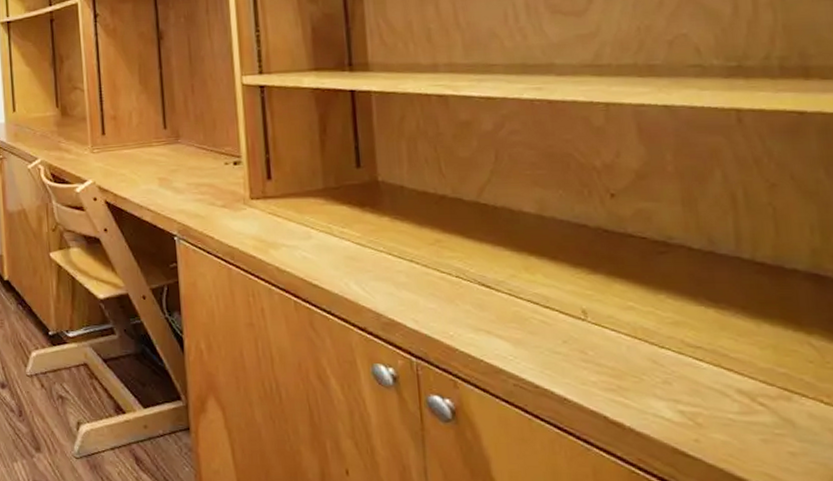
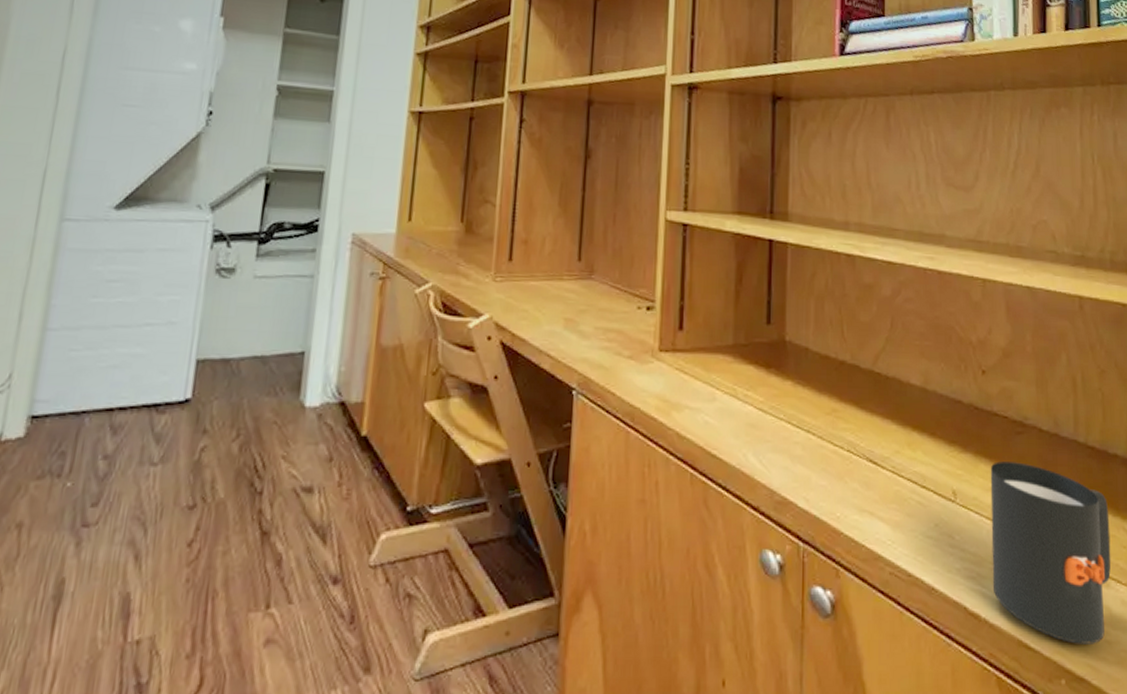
mug: none [627,281,793,455] -> present [990,461,1111,644]

